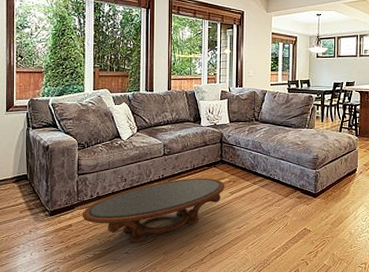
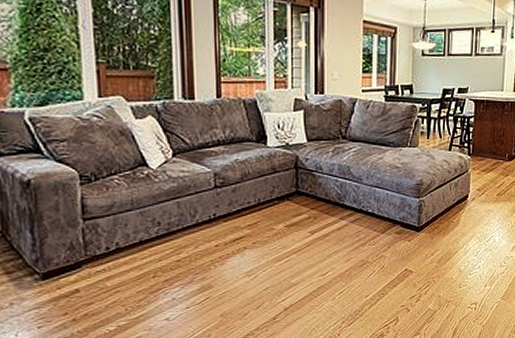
coffee table: present [82,178,225,243] -> none [94,215,303,306]

